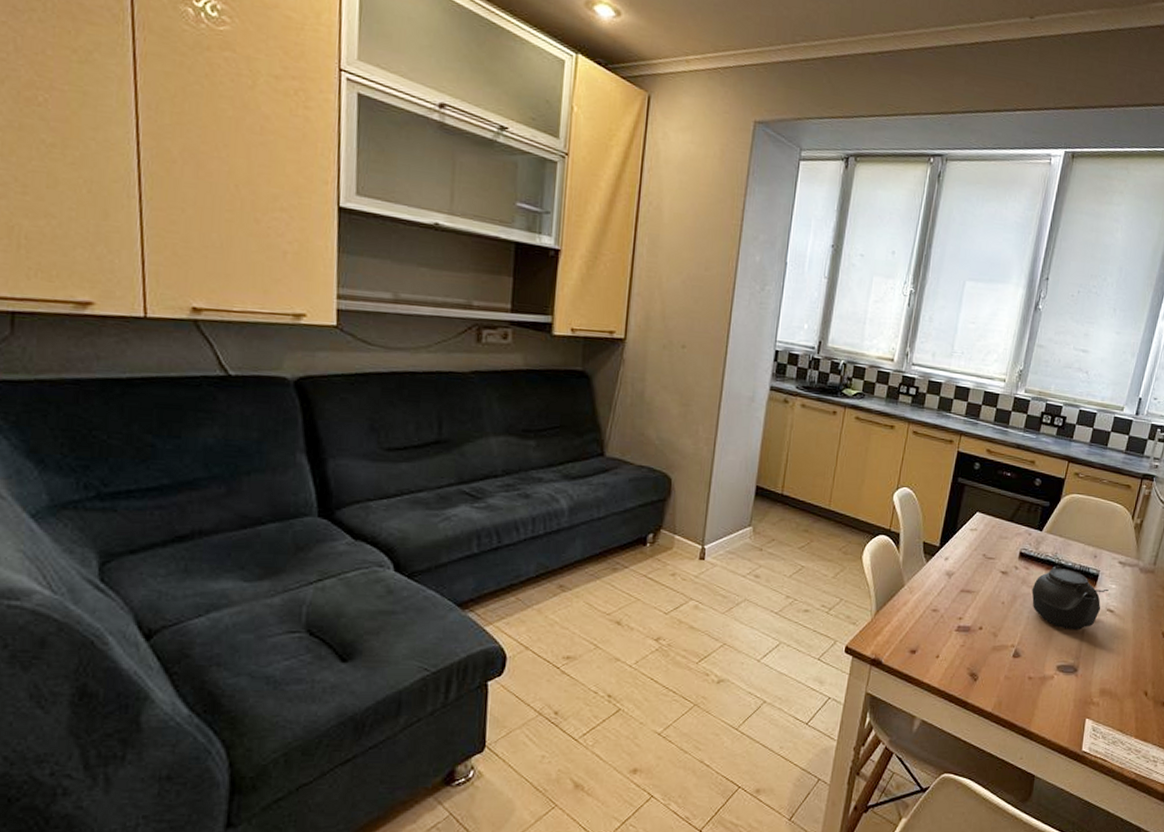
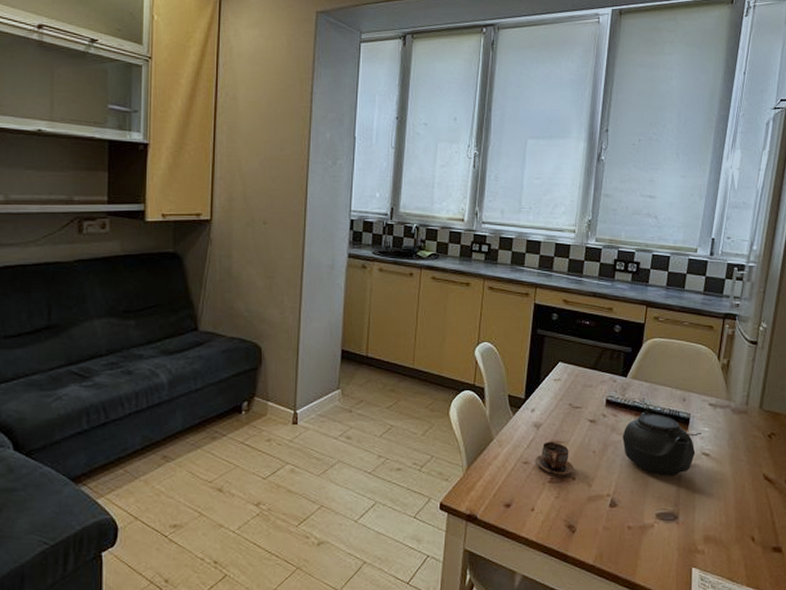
cup: none [944,590,982,625] -> present [535,442,574,476]

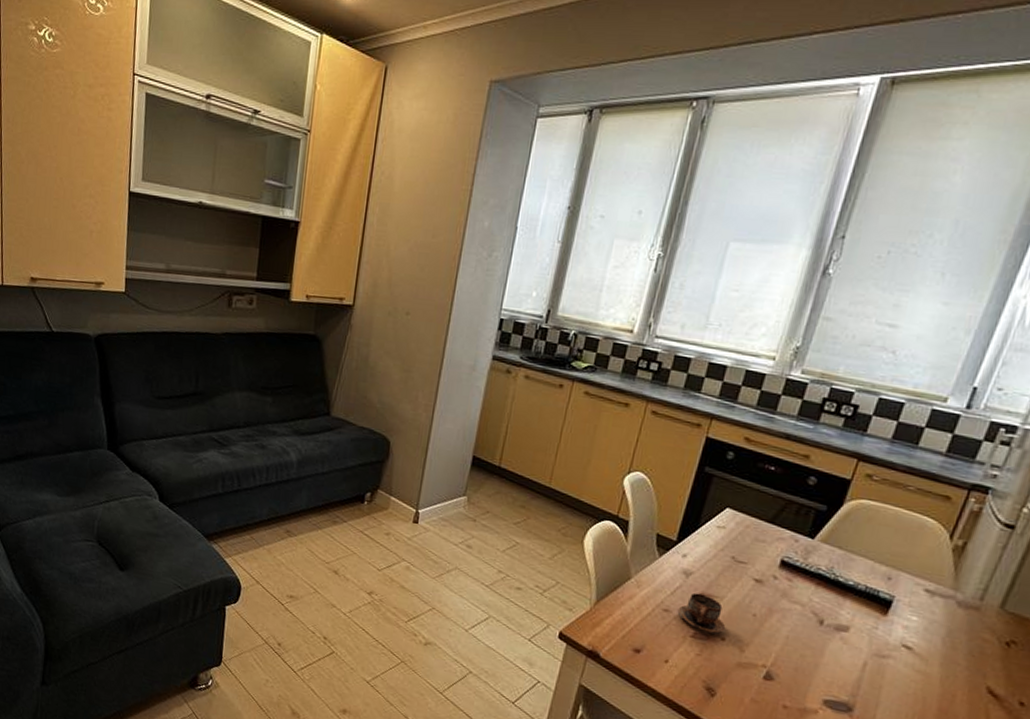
teapot: present [622,410,702,477] -> none [794,581,907,664]

